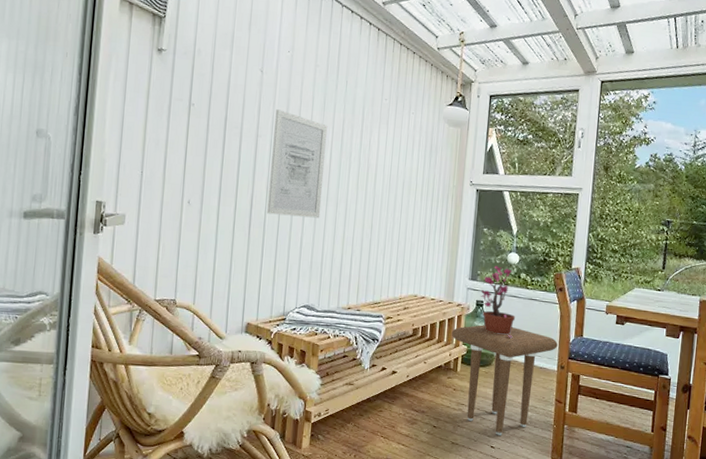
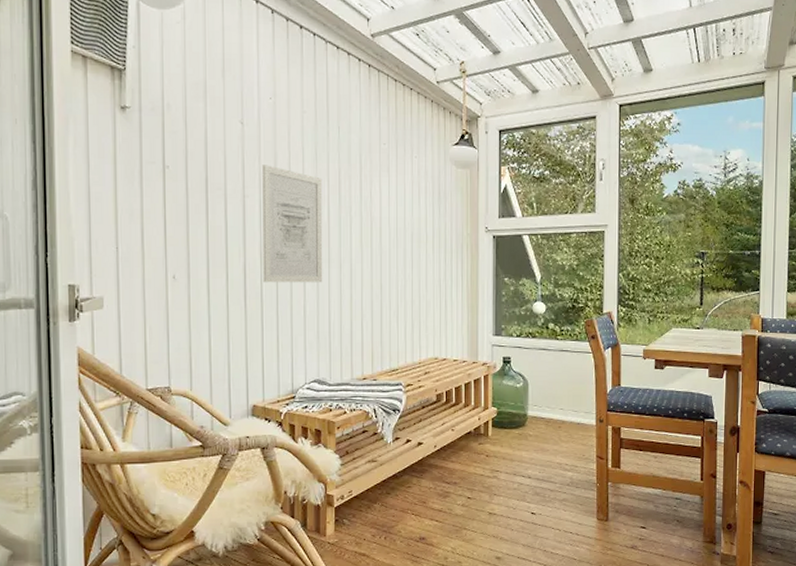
side table: present [451,325,558,435] -> none [478,383,594,500]
potted plant: present [481,266,516,339] -> none [507,318,547,395]

